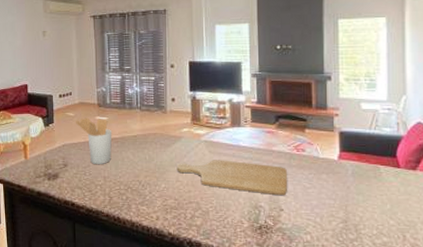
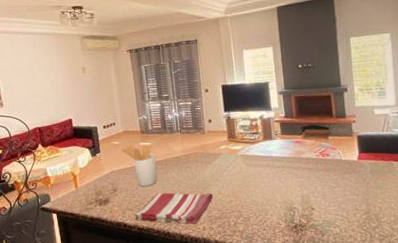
dish towel: none [83,173,170,212] -> present [134,192,213,224]
chopping board: present [176,160,287,196] -> none [217,170,317,197]

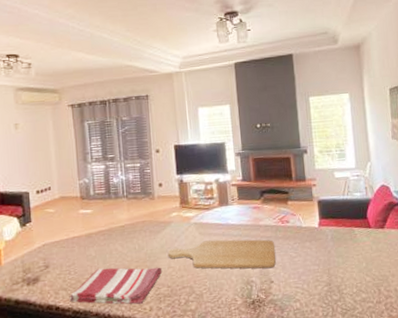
utensil holder: present [121,144,158,187] -> none [57,212,99,262]
chopping board: none [217,170,317,197] -> present [167,239,276,269]

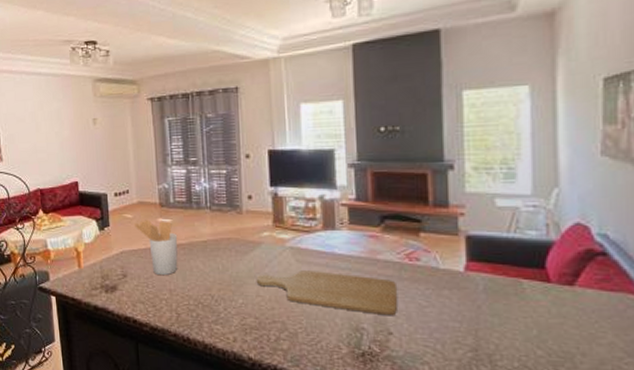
utensil holder: none [57,212,99,262] -> present [135,220,178,276]
dish towel: present [69,267,162,304] -> none [147,286,248,332]

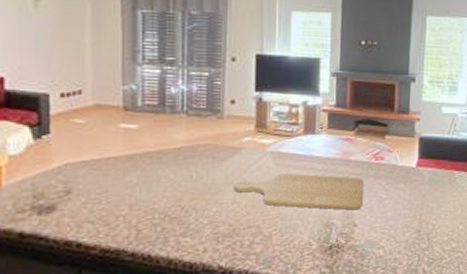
utensil holder: present [135,220,178,276] -> none [87,125,145,189]

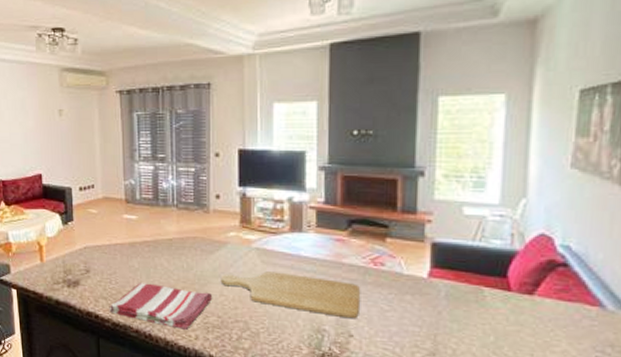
dish towel: none [96,198,223,244] -> present [109,283,212,330]

